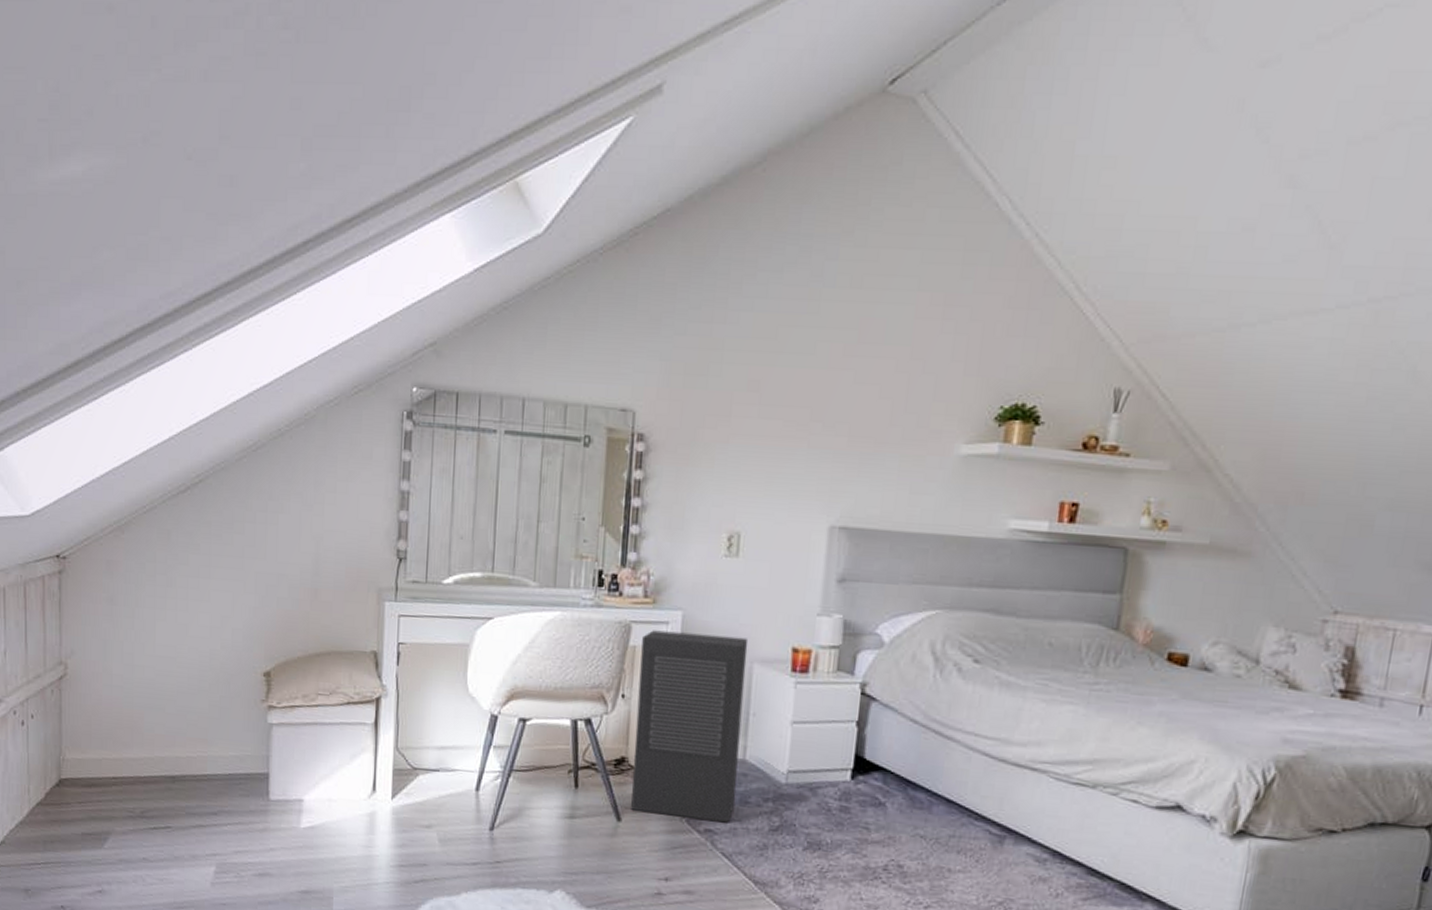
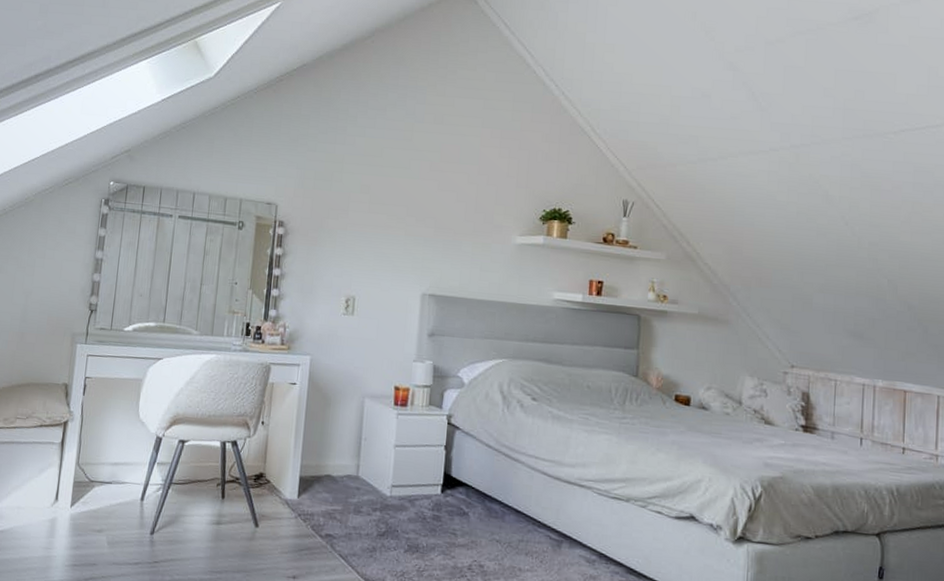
air purifier: present [631,630,749,823] -> none [267,370,361,529]

